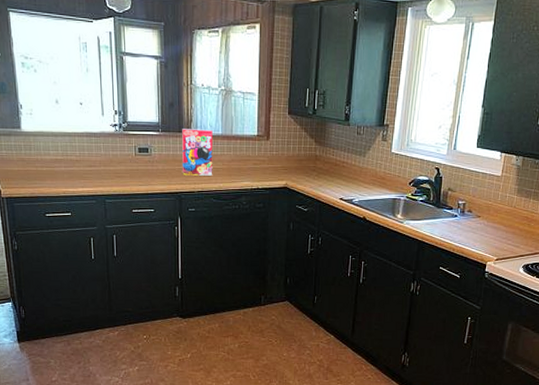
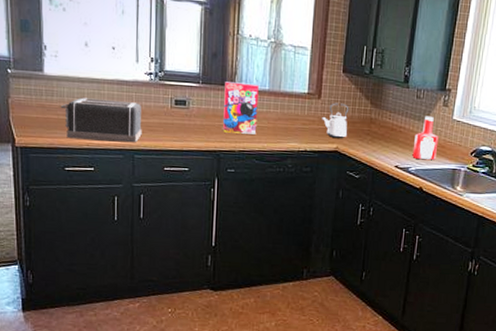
toaster: none [38,150,111,189] -> present [60,97,142,143]
kettle: none [271,143,296,175] -> present [322,103,349,138]
ketchup bottle: none [355,150,379,191] -> present [412,116,439,160]

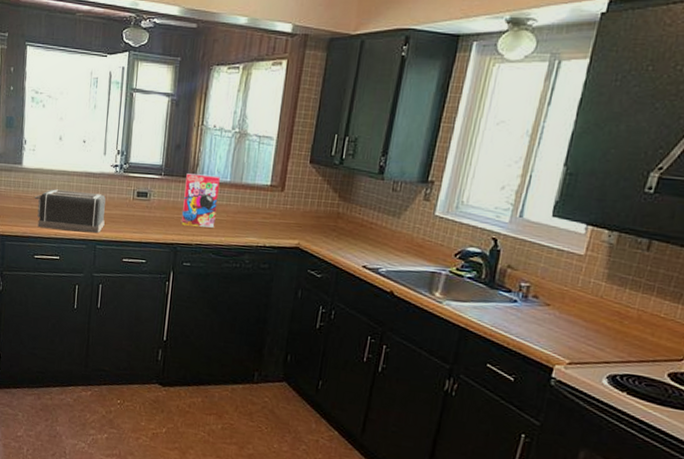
kettle: present [322,103,349,138] -> none [284,195,315,234]
ketchup bottle: present [412,116,439,160] -> none [383,211,417,261]

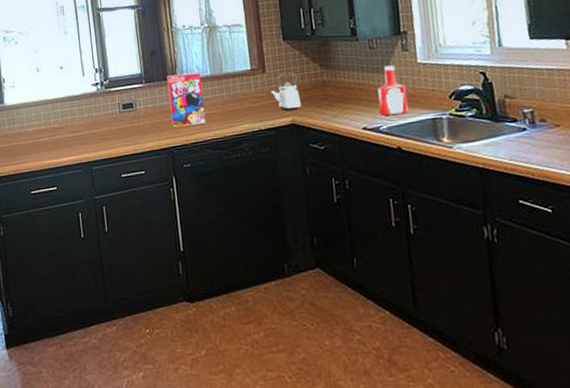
toaster: present [34,189,106,234] -> none [21,114,96,162]
kettle: none [284,195,315,234] -> present [271,72,301,111]
ketchup bottle: none [383,211,417,261] -> present [377,65,409,115]

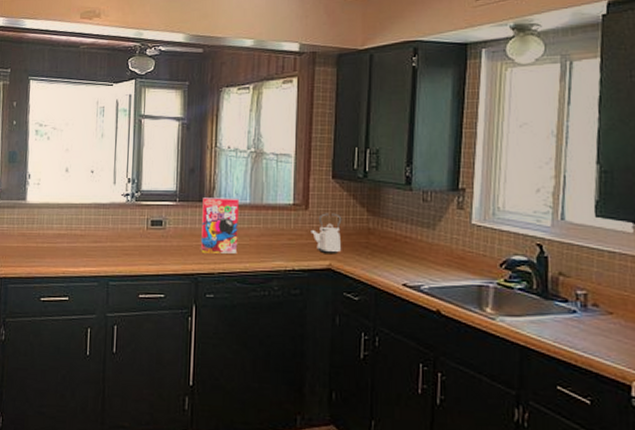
ketchup bottle: present [377,65,409,115] -> none [423,222,456,275]

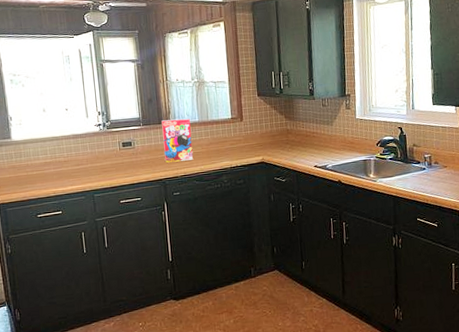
kettle: present [311,213,342,253] -> none [246,121,269,151]

